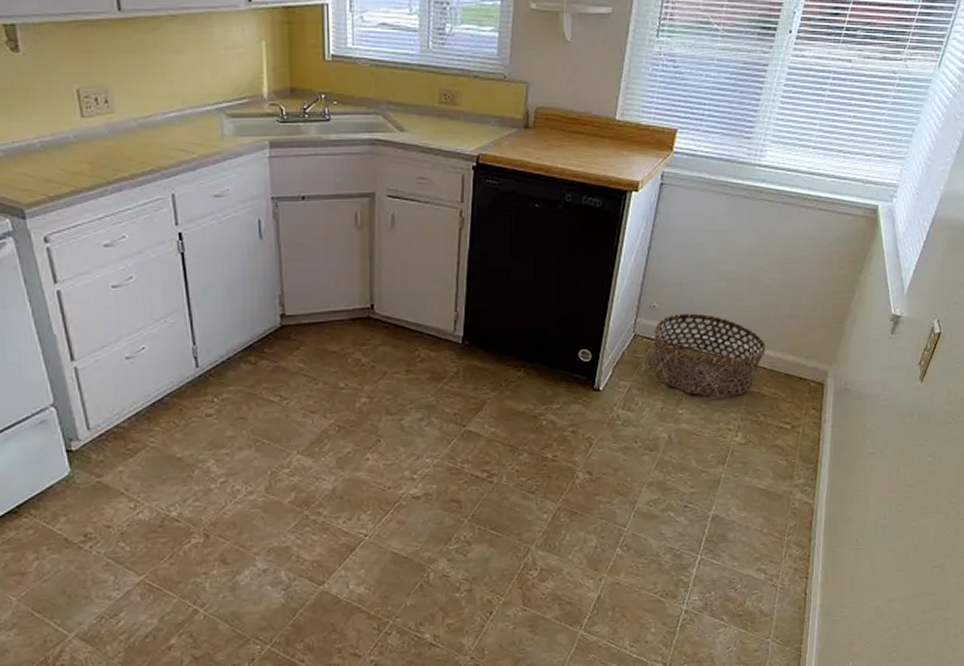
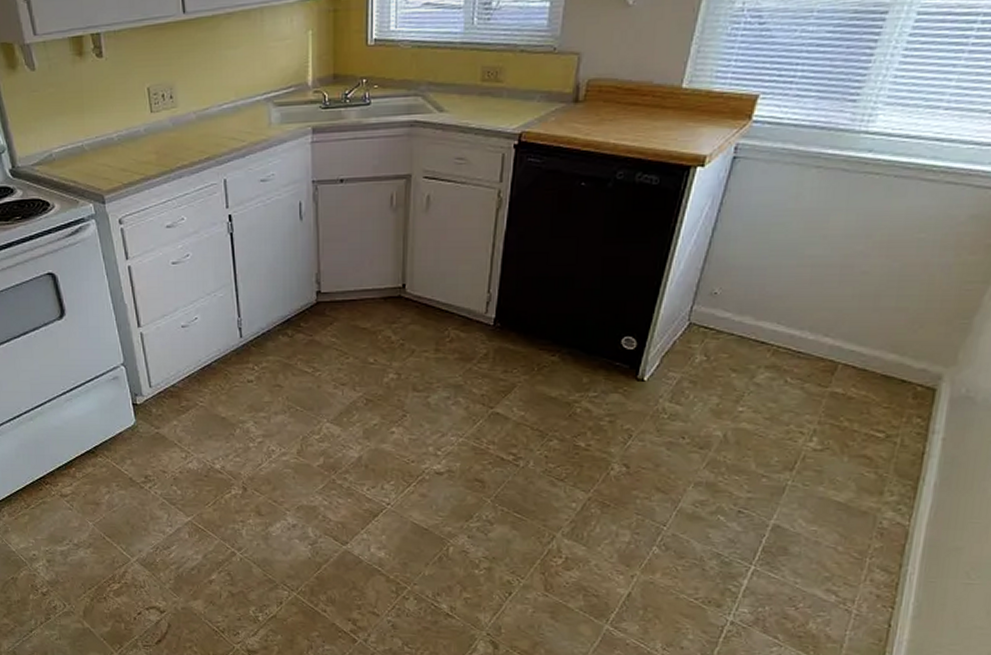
basket: present [651,313,766,397] -> none [708,302,858,396]

